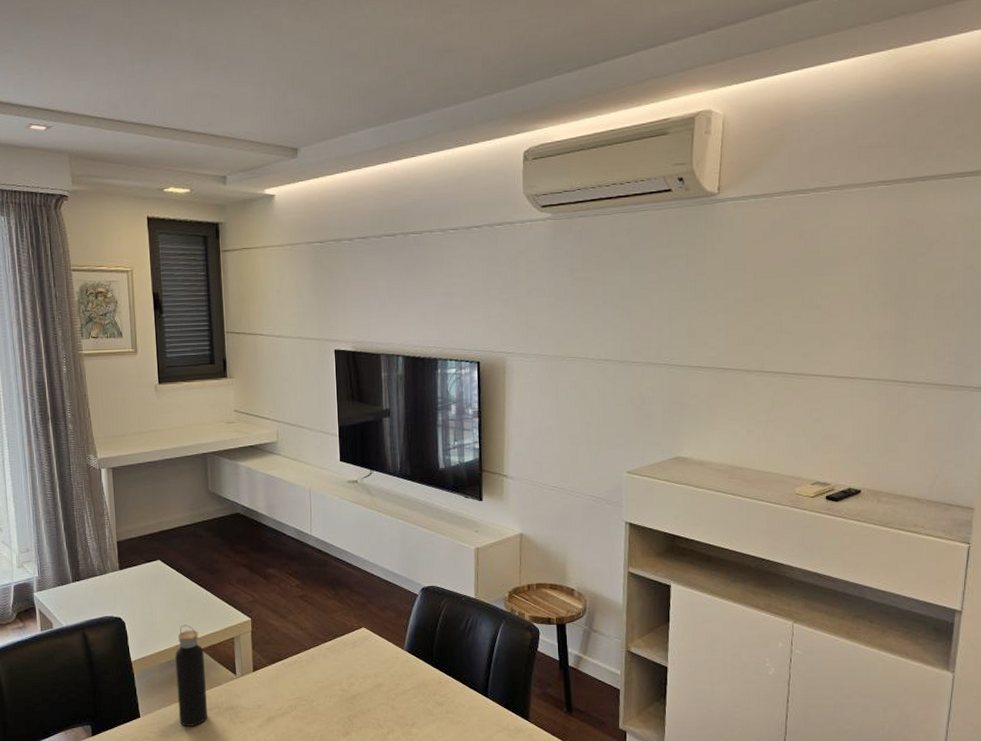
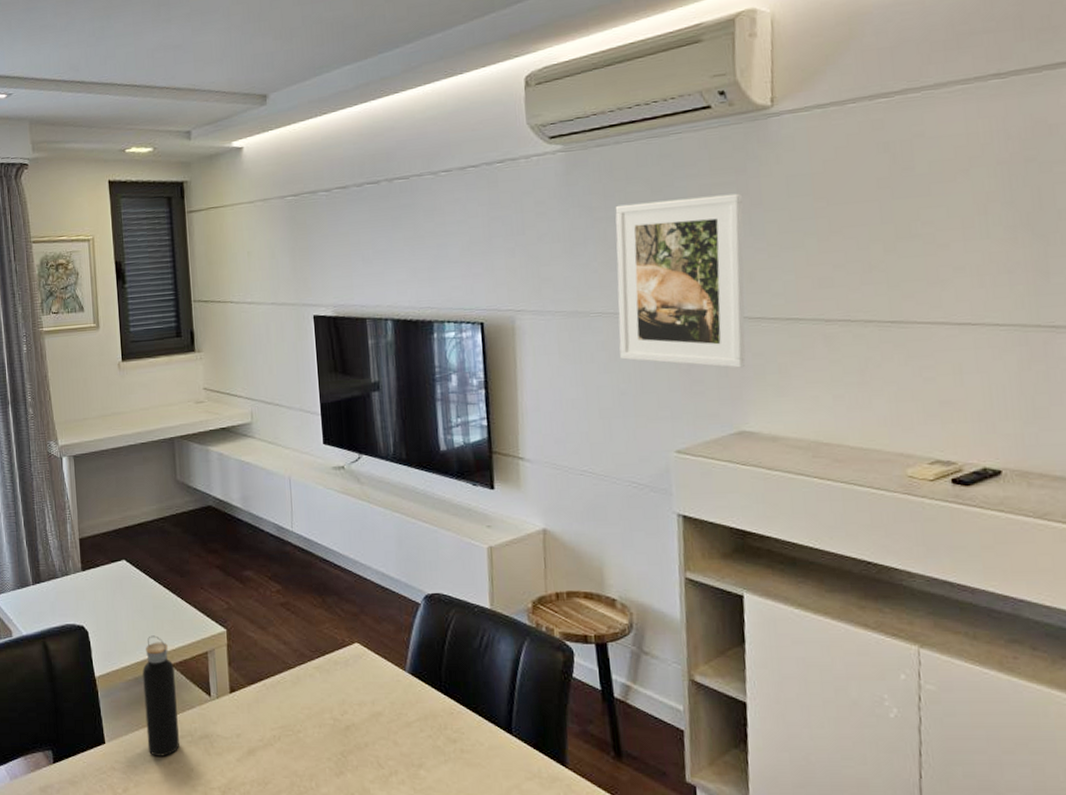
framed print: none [588,264,691,407] -> present [615,193,746,368]

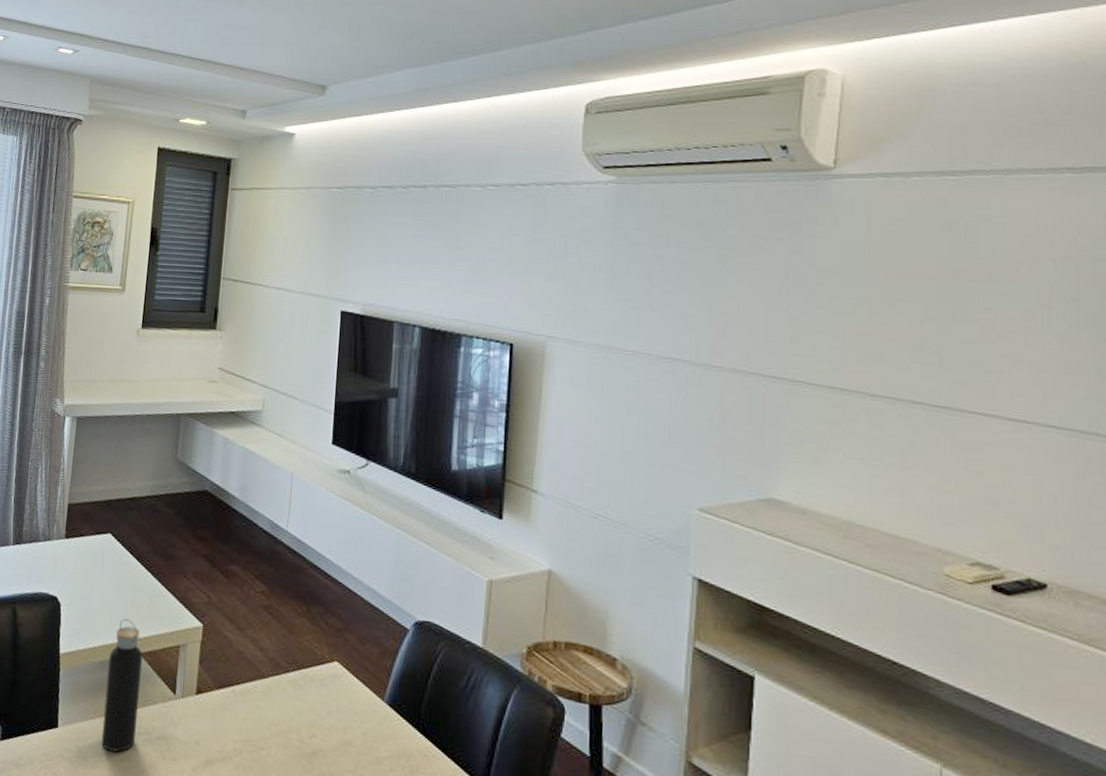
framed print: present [615,193,746,368] -> none [651,245,794,431]

